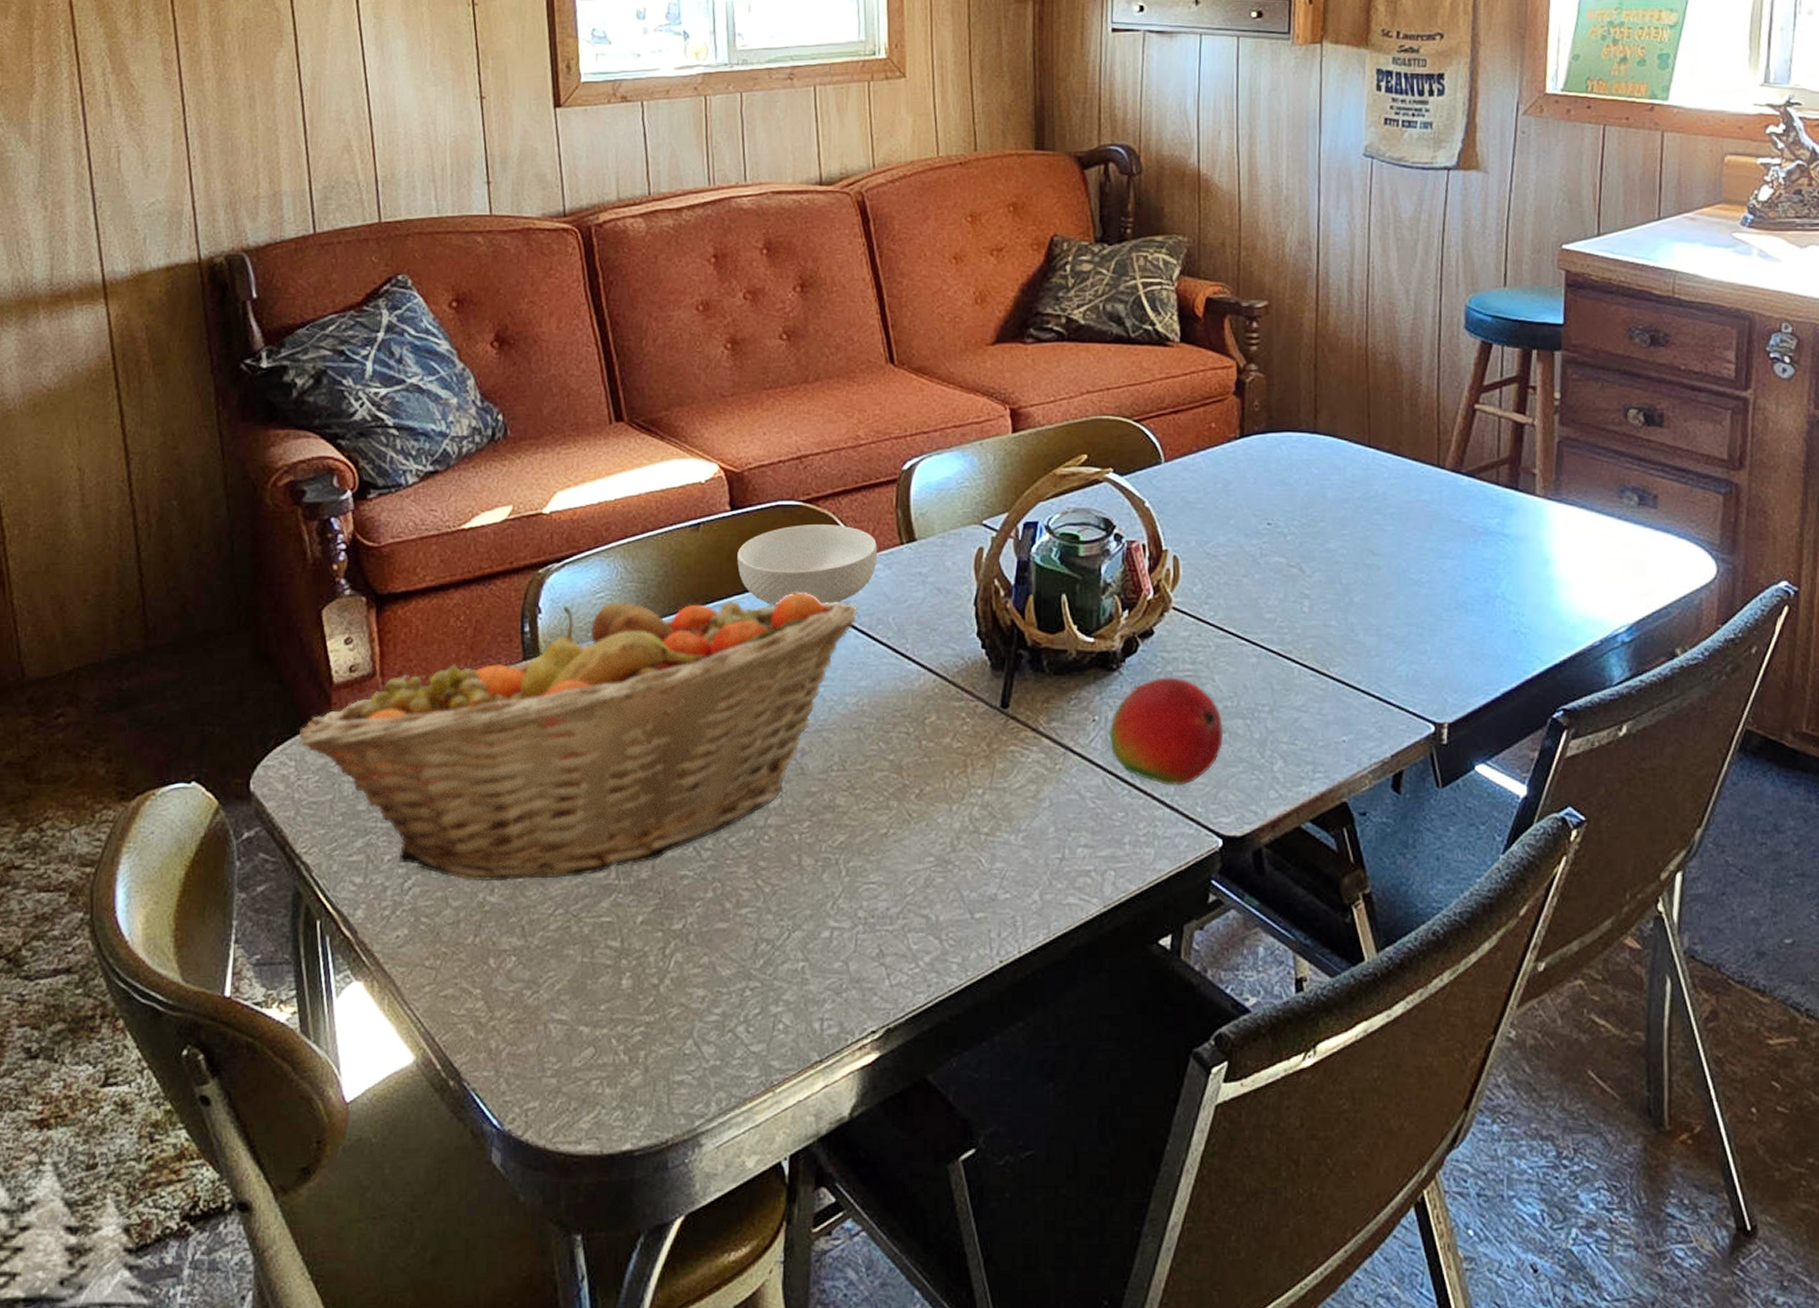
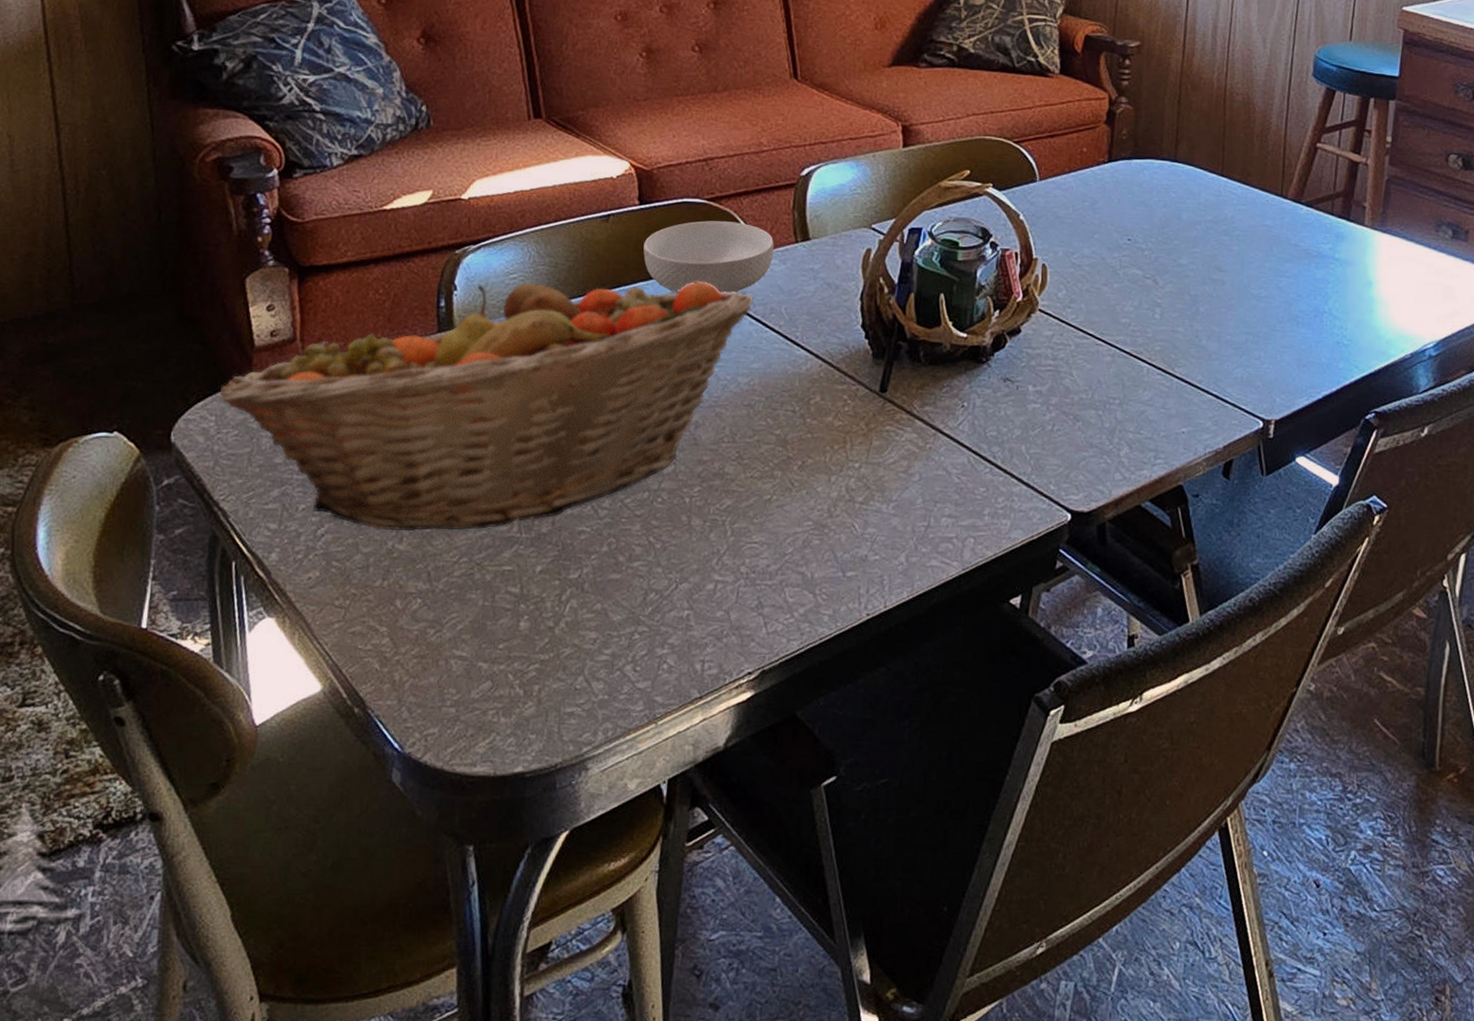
fruit: present [1109,677,1224,785] -> none [975,370,1078,466]

